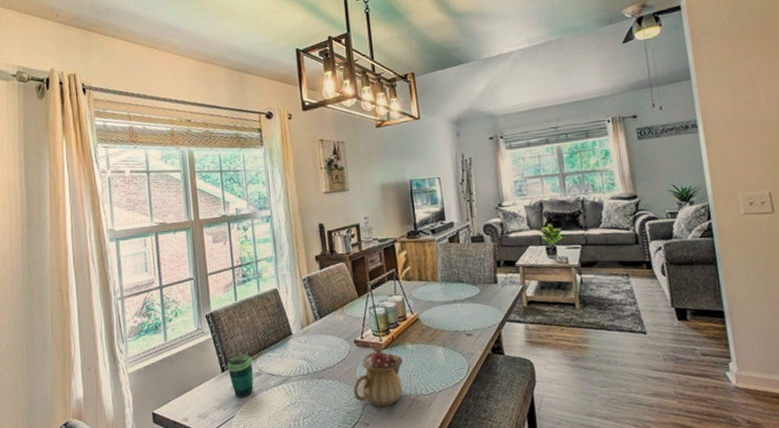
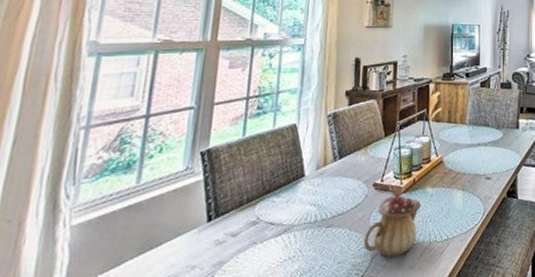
cup: present [226,354,254,398] -> none [215,199,251,253]

